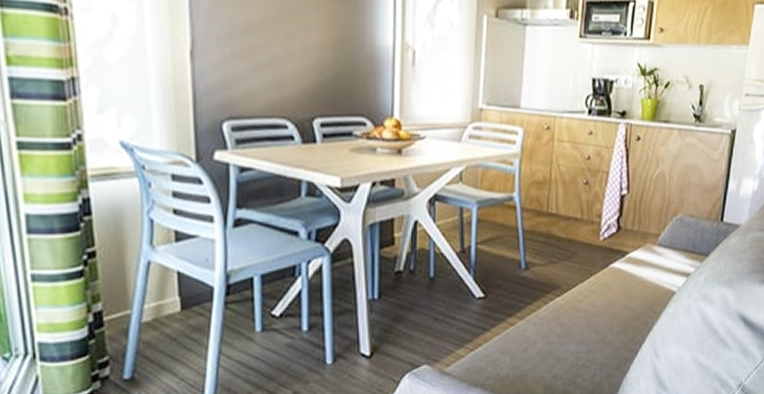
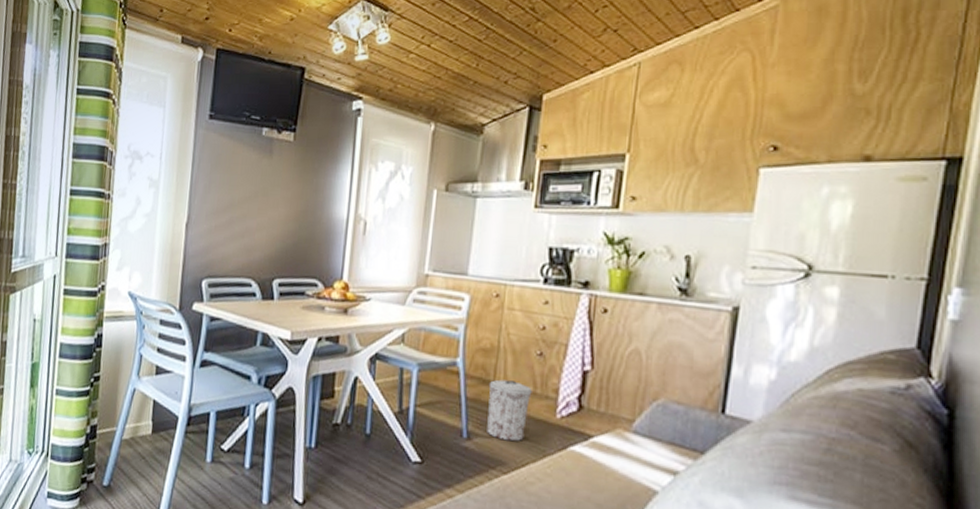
trash can: none [542,210,580,266] -> present [487,379,532,442]

